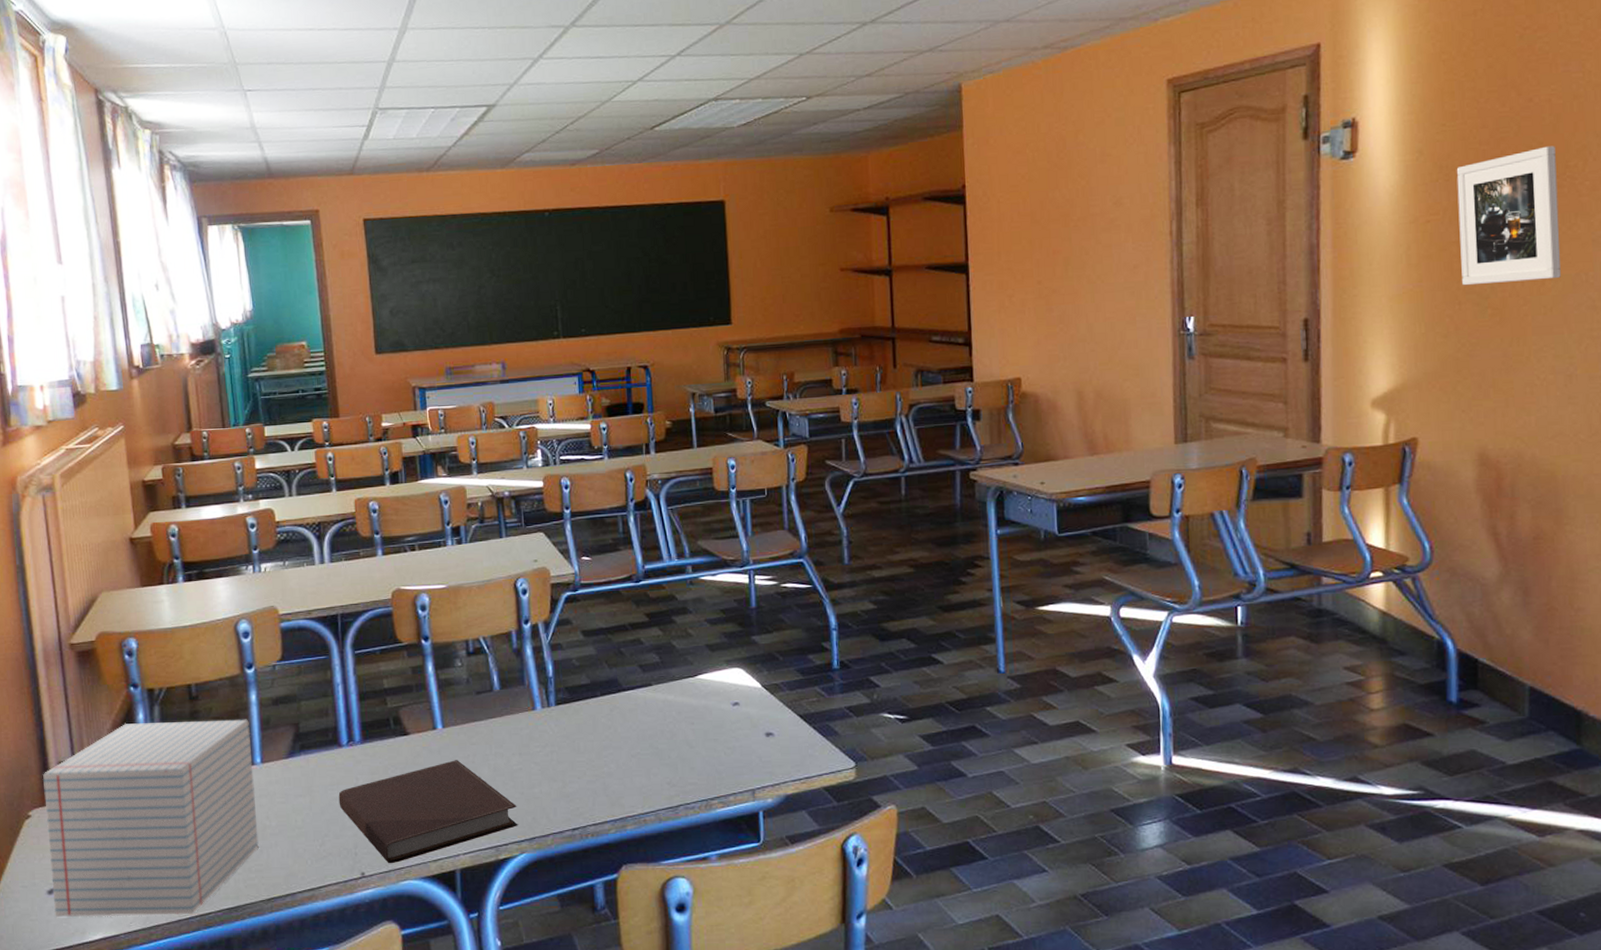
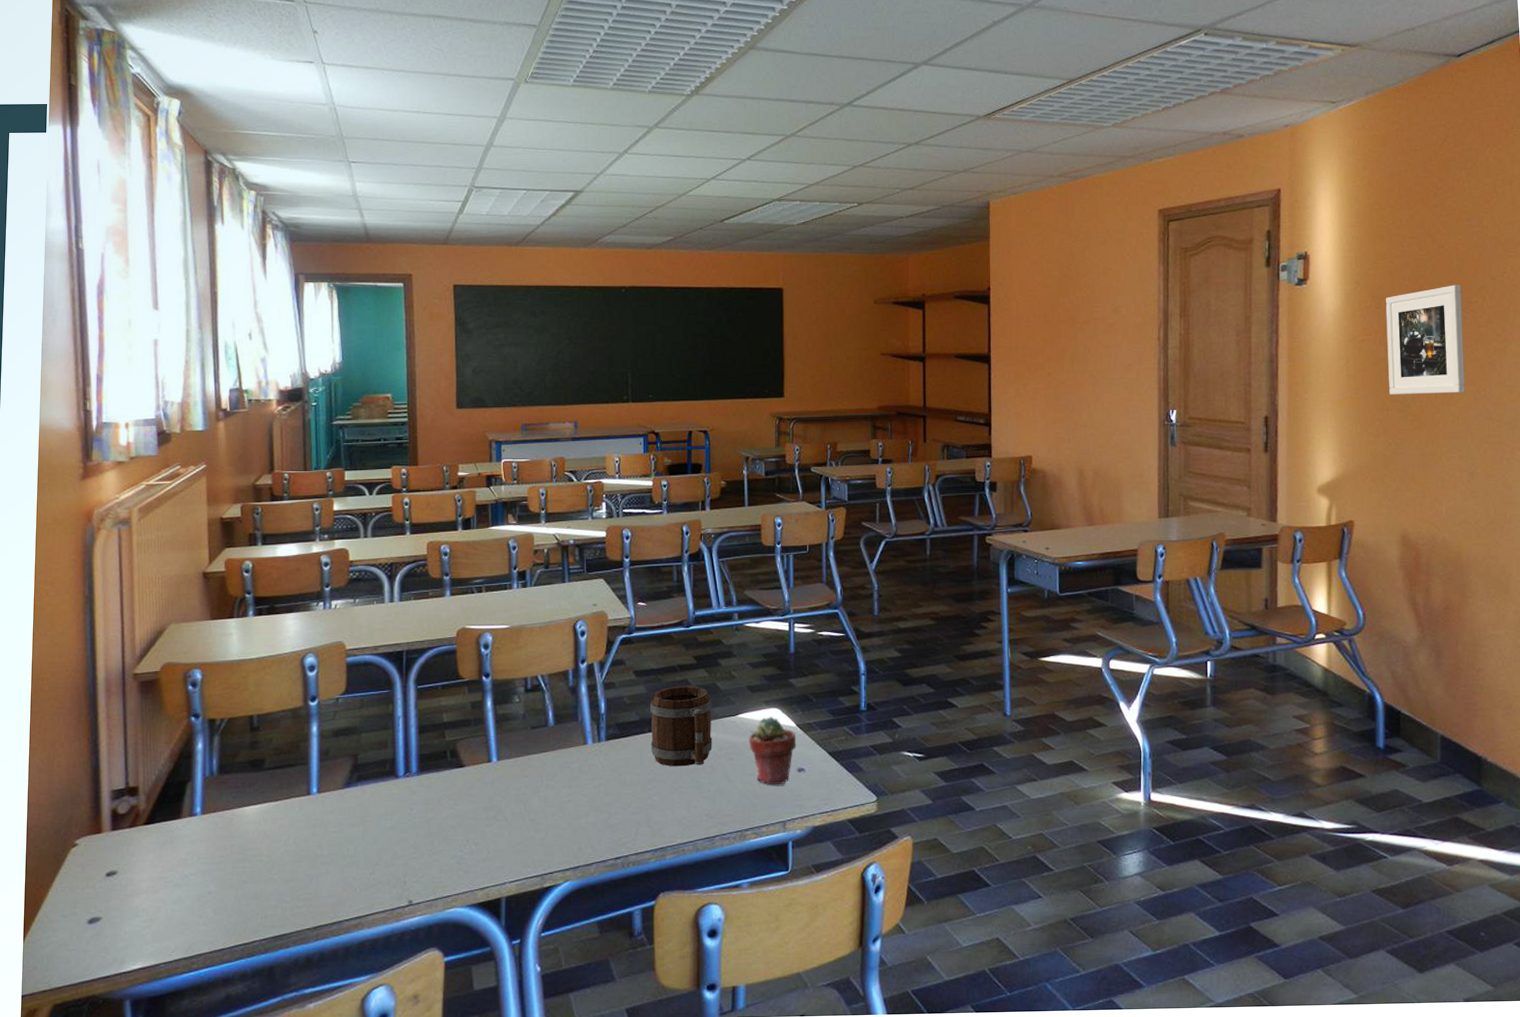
notepad: present [43,719,259,917] -> none [92,750,310,947]
notebook: present [338,760,518,864] -> none [391,791,564,892]
mug: none [601,645,671,733] -> present [650,686,712,767]
potted succulent: none [710,677,763,751] -> present [749,717,797,785]

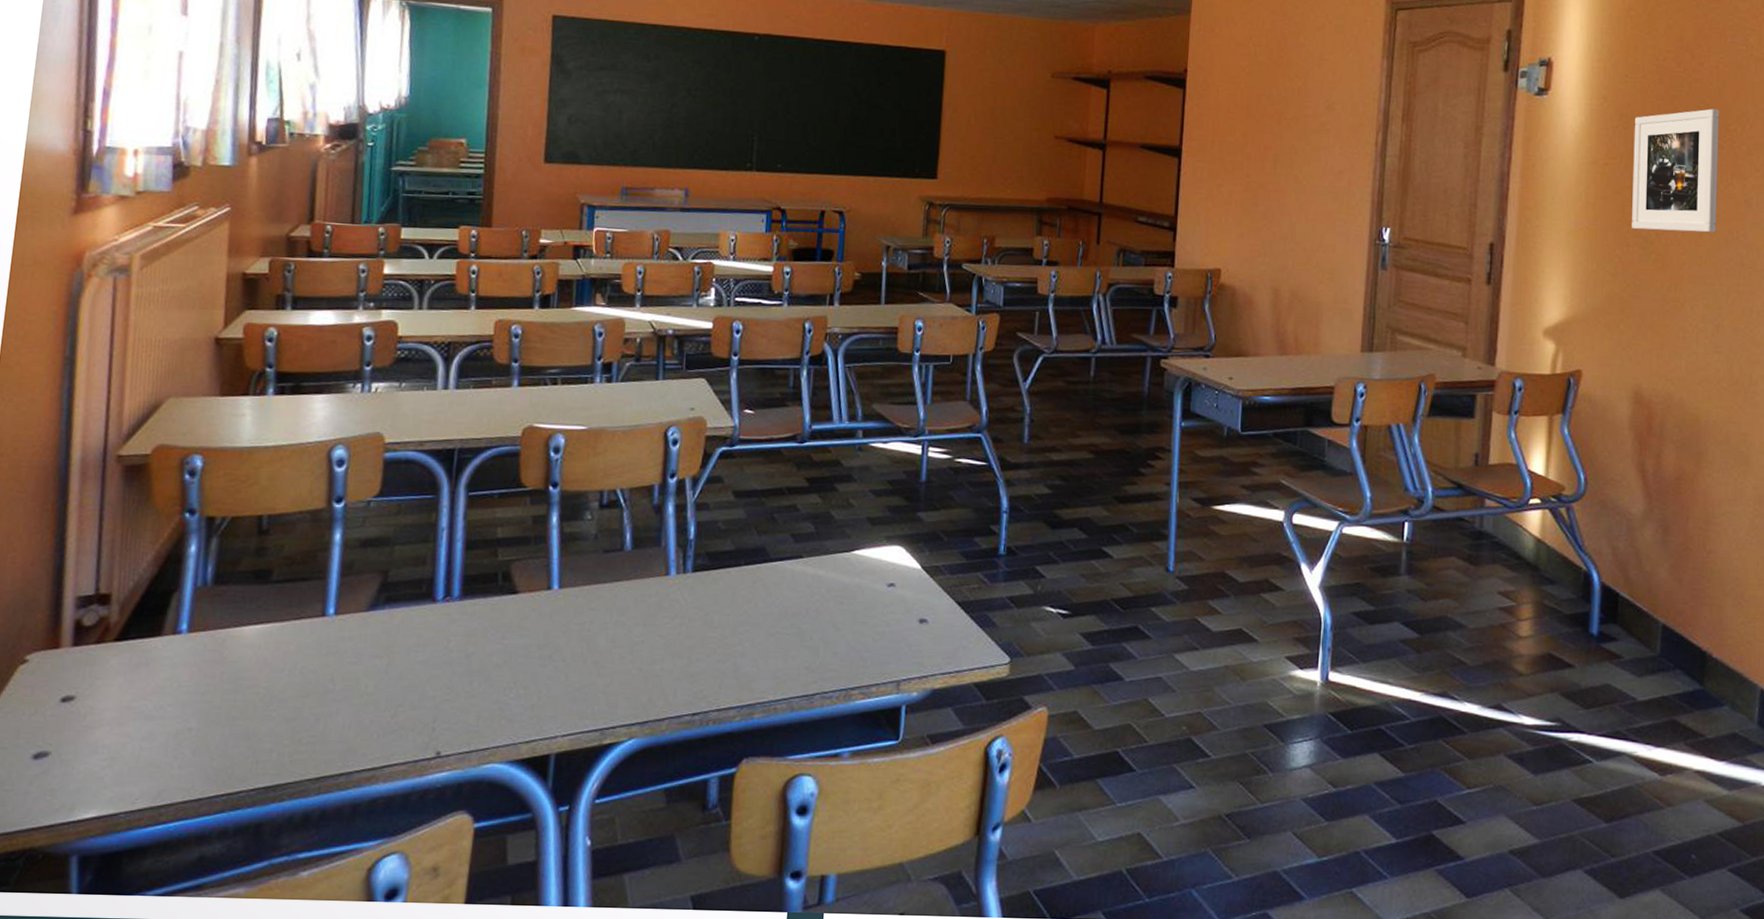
mug: present [650,686,712,767] -> none [745,512,824,609]
potted succulent: present [749,717,797,785] -> none [863,555,921,638]

